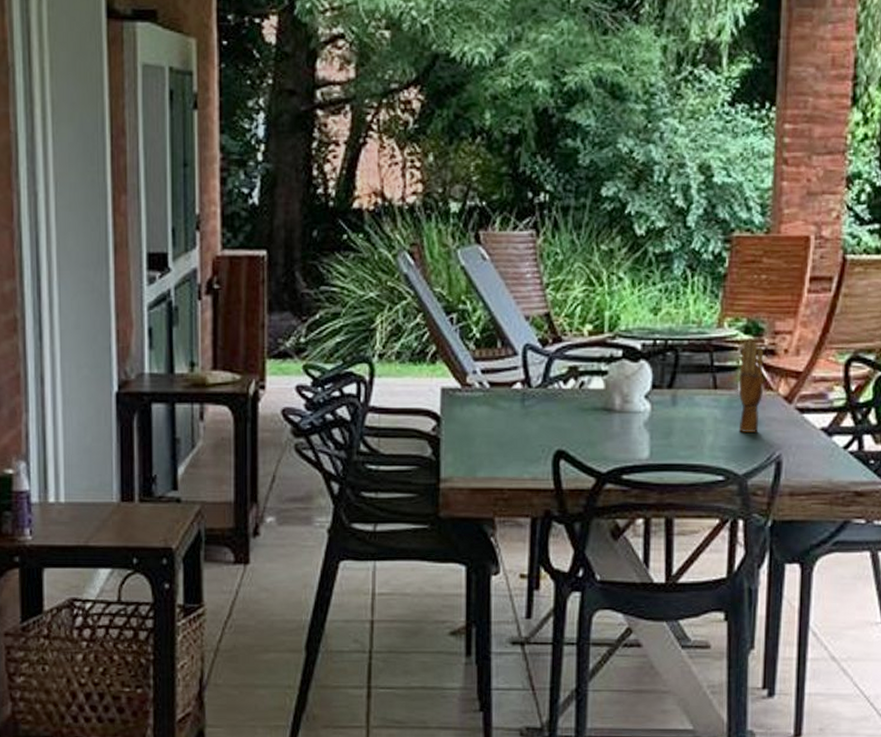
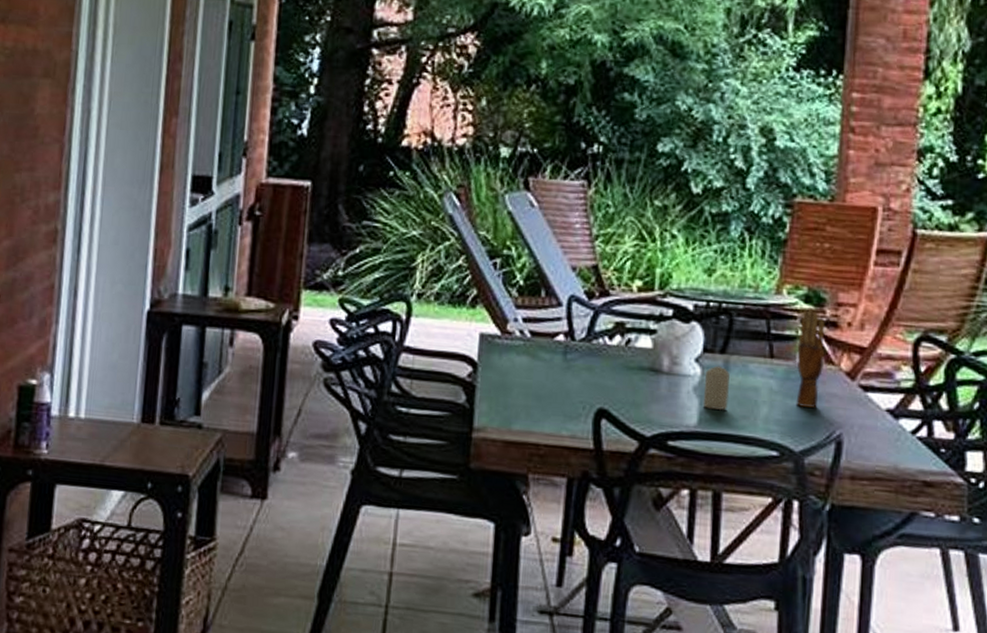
candle: none [653,400,678,443] -> present [703,366,730,411]

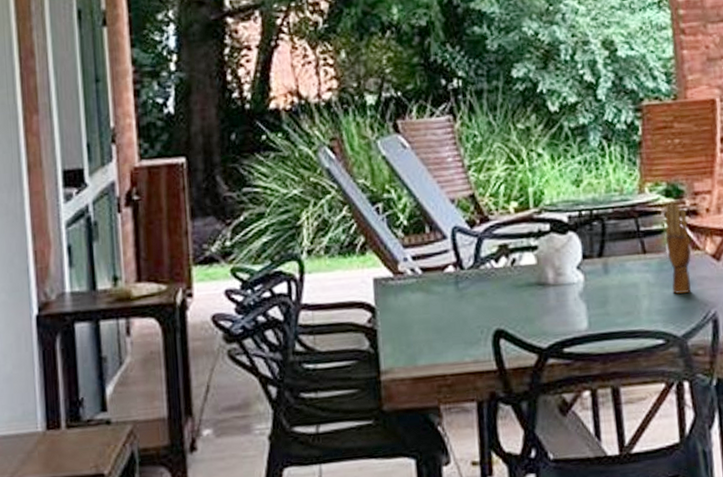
candle: present [703,366,730,411] -> none [588,269,613,311]

